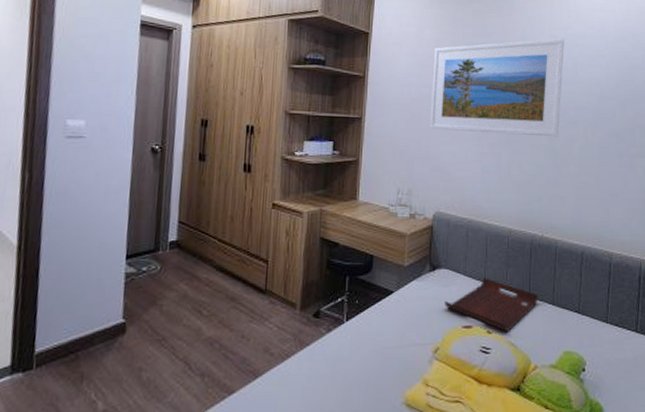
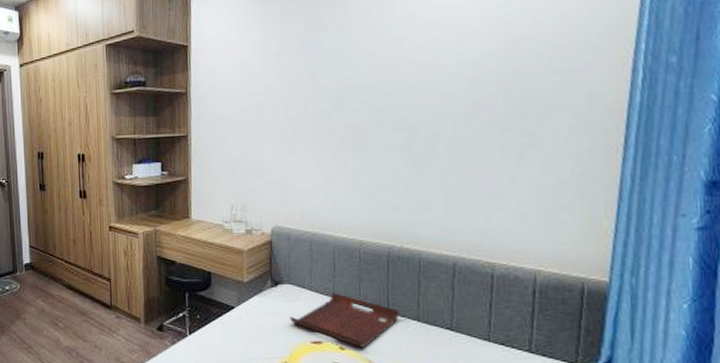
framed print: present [430,38,564,137] -> none [260,17,423,141]

